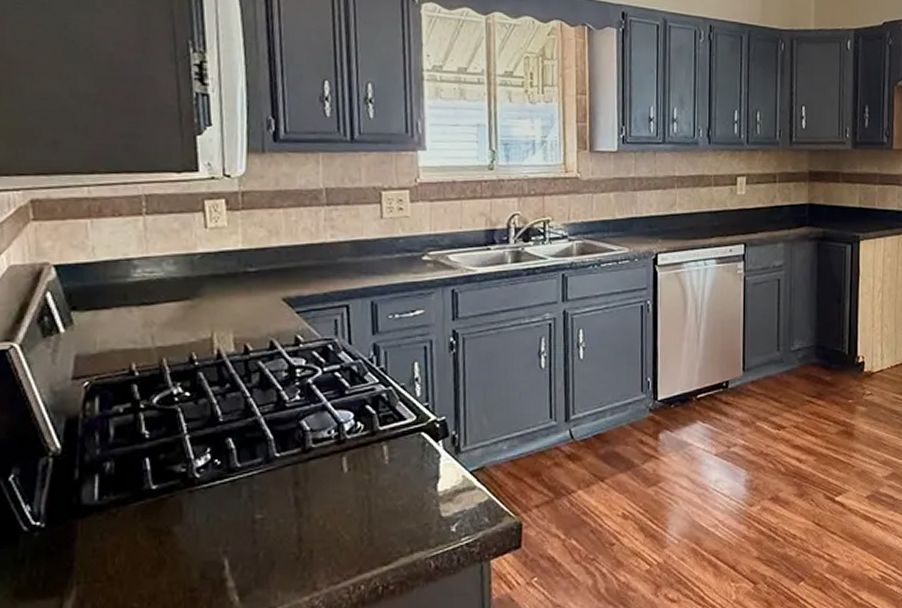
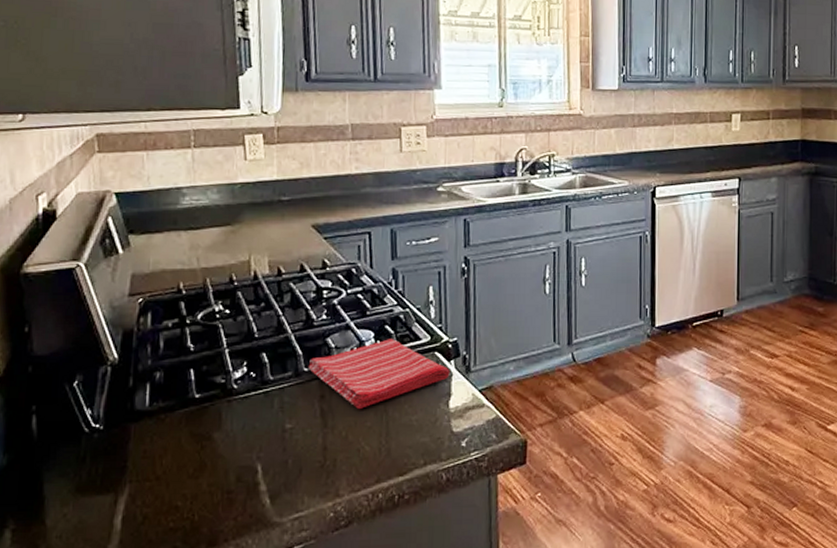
dish towel: none [280,419,438,495] -> present [308,339,450,409]

